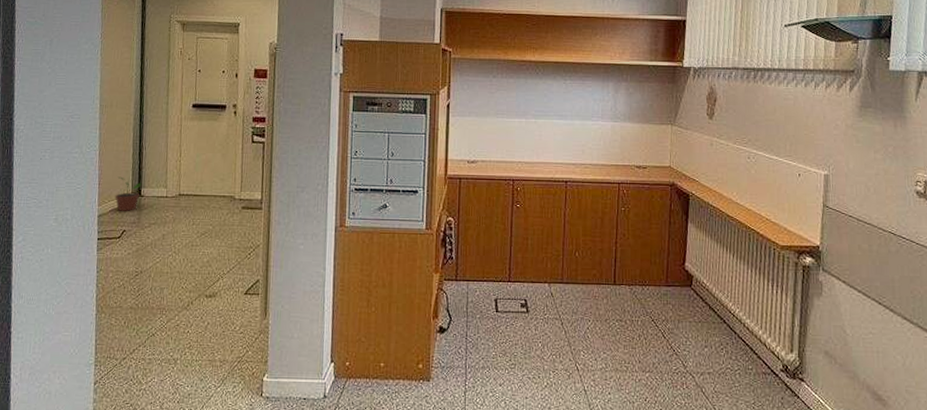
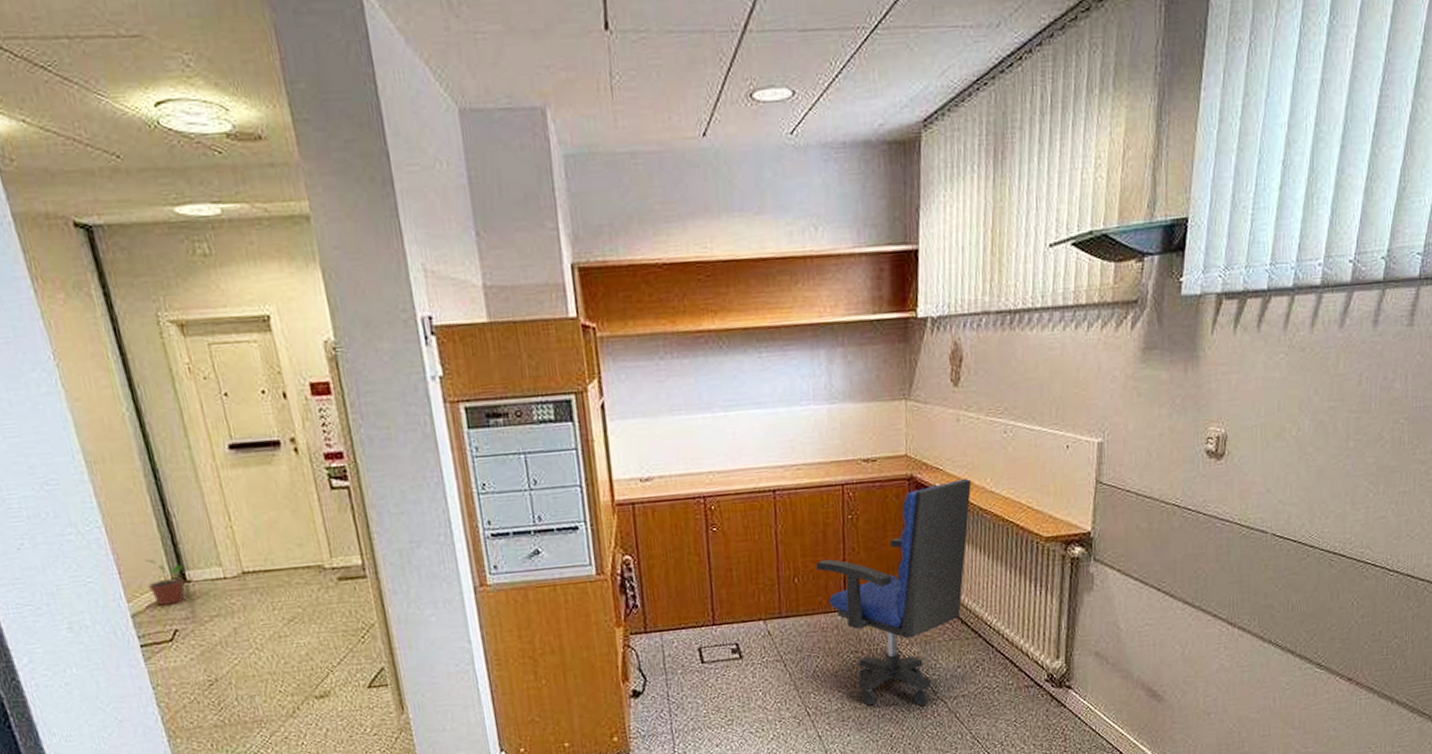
office chair: none [594,189,721,377] -> present [816,478,971,707]

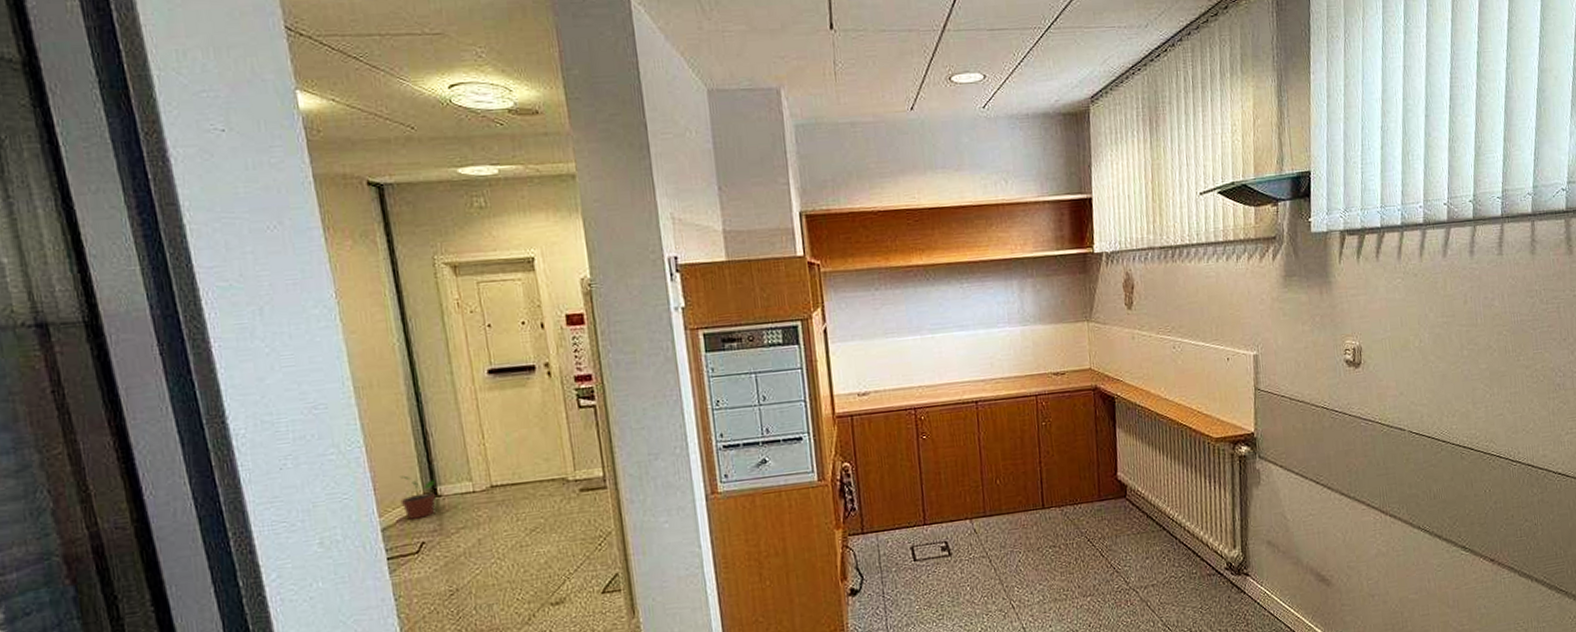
office chair: present [816,478,971,707] -> none [1016,387,1148,598]

